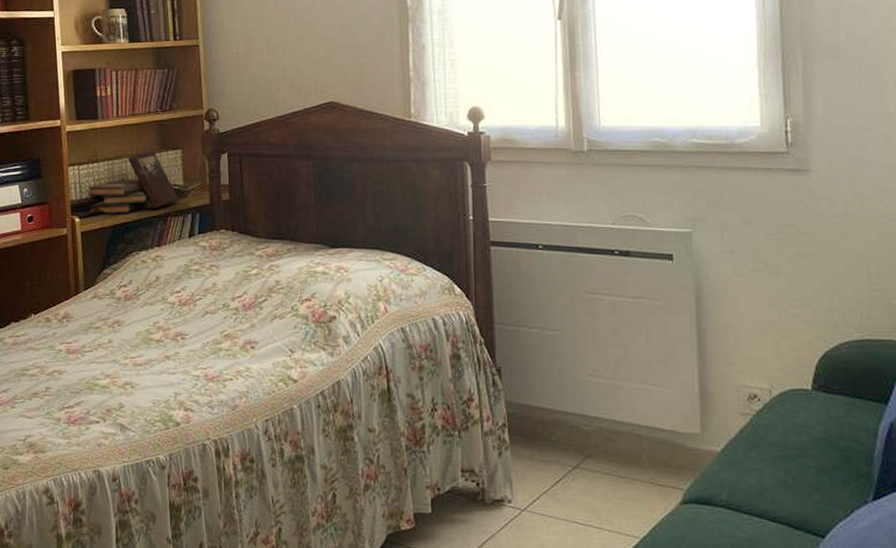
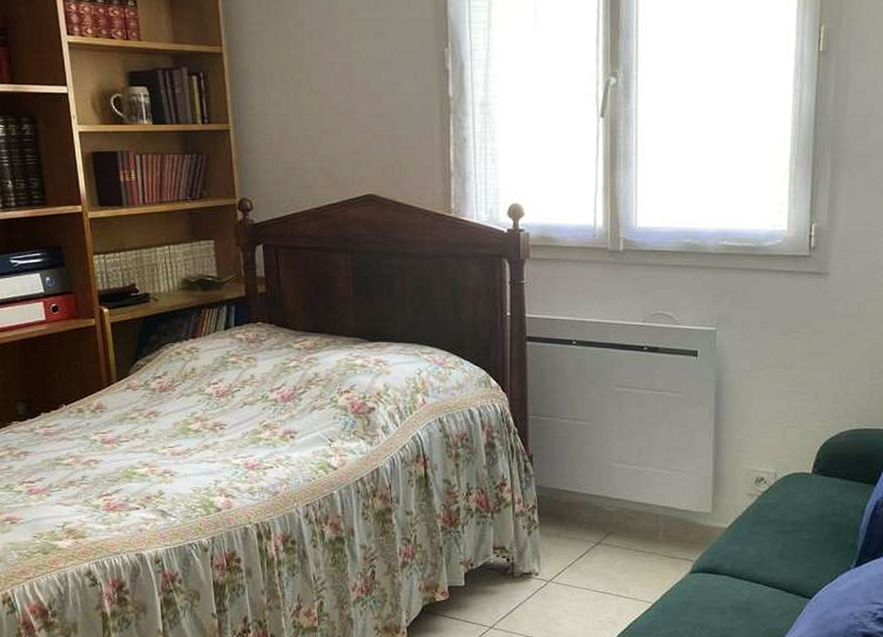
book: present [89,150,179,216] -> none [116,240,213,306]

